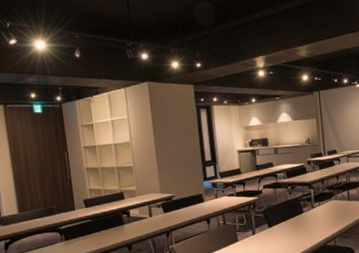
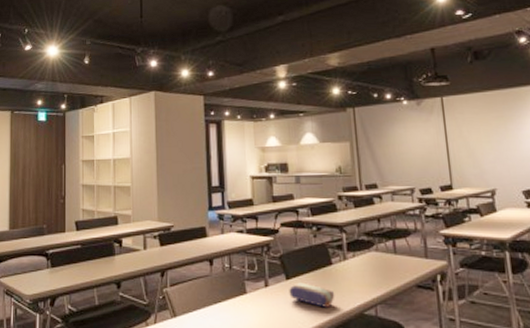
pencil case: none [271,228,306,245] -> present [289,282,335,309]

